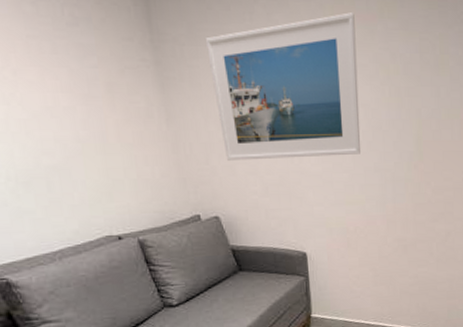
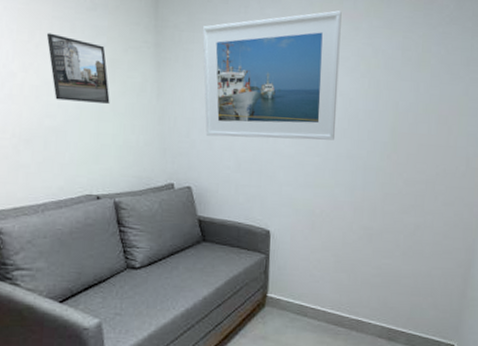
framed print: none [23,56,114,134] -> present [46,33,110,104]

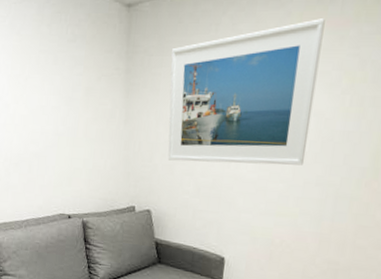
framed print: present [46,33,110,104] -> none [34,66,84,130]

